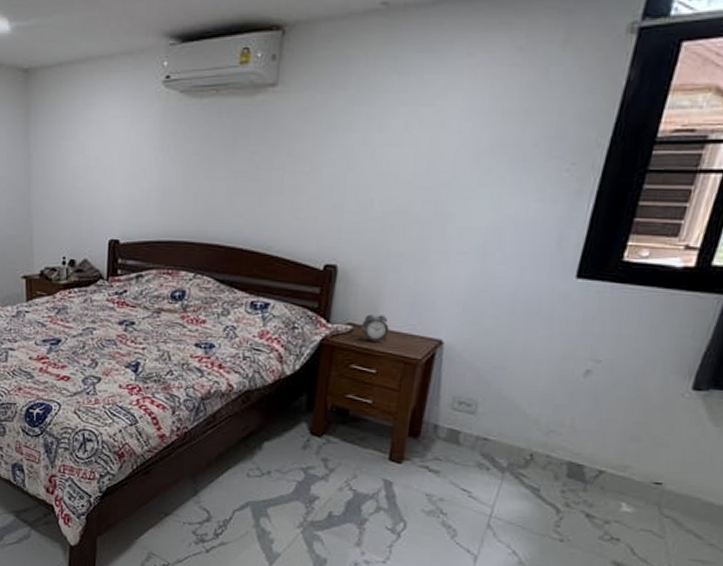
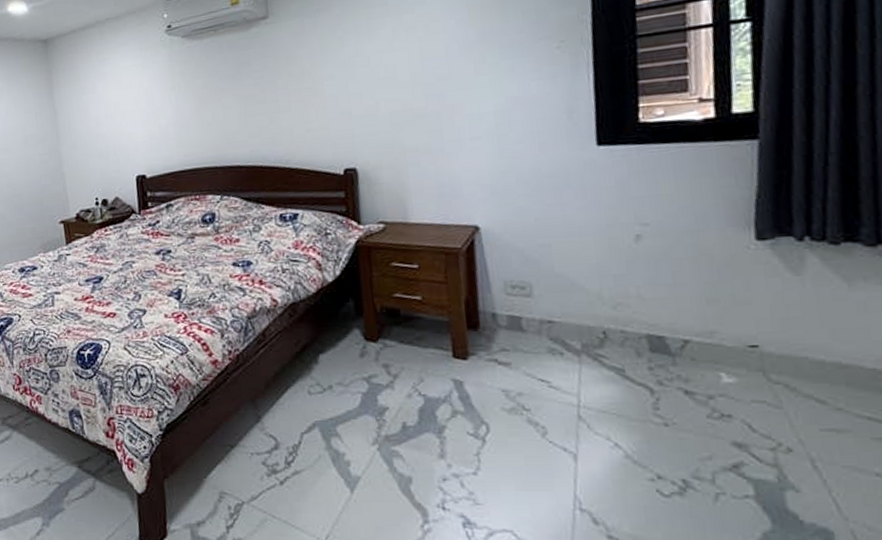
alarm clock: present [361,314,389,342] -> none [393,209,423,237]

